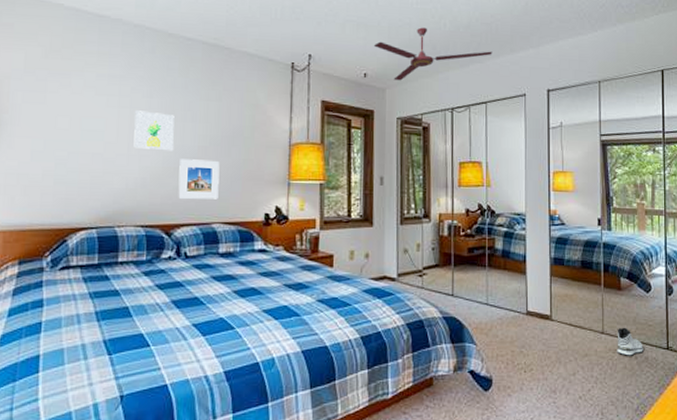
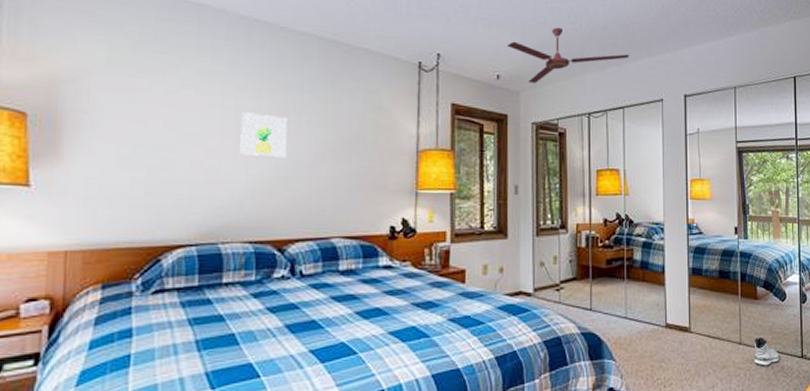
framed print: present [178,159,220,199] -> none [292,166,339,211]

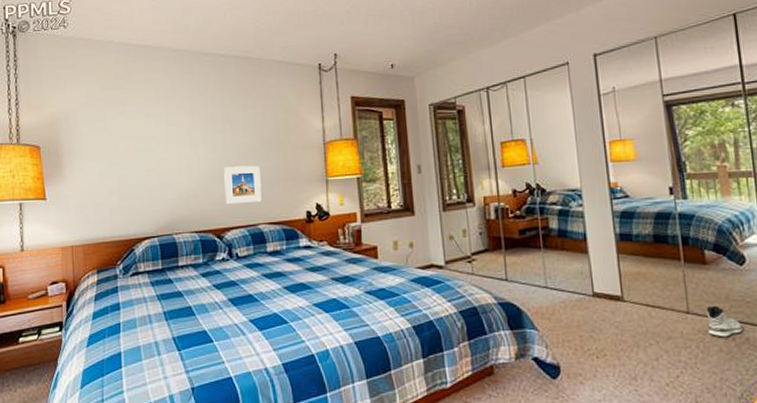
wall art: present [240,112,287,158] -> none [181,126,217,162]
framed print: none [292,166,339,211] -> present [224,165,262,204]
ceiling fan: present [506,27,629,84] -> none [398,9,526,67]

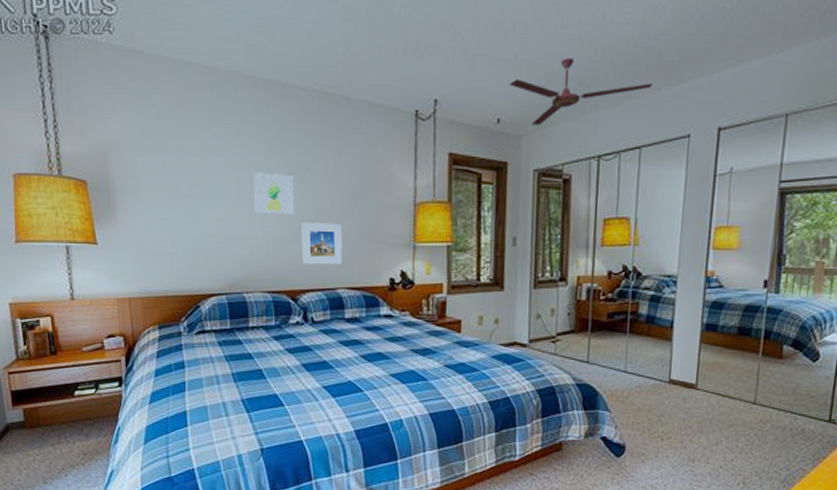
wall art: none [181,126,217,162] -> present [254,172,294,215]
ceiling fan: none [398,9,526,67] -> present [508,58,653,126]
sneaker: present [706,305,743,338] -> none [769,398,801,428]

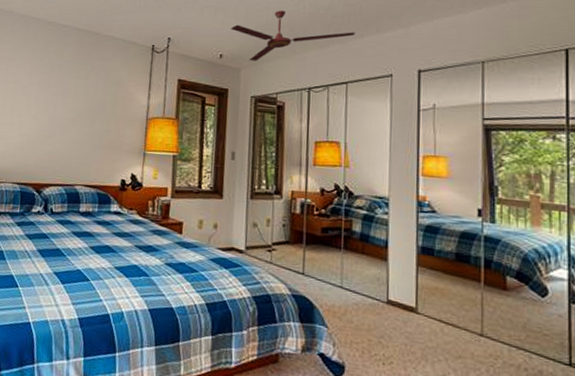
wall art: present [254,172,294,215] -> none [15,86,49,121]
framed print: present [301,222,342,264] -> none [48,128,85,165]

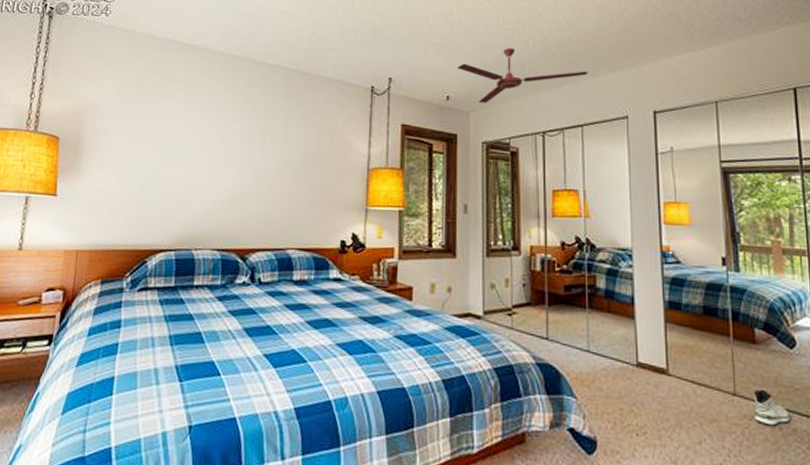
sneaker: none [500,332,536,367] -> present [753,389,790,426]

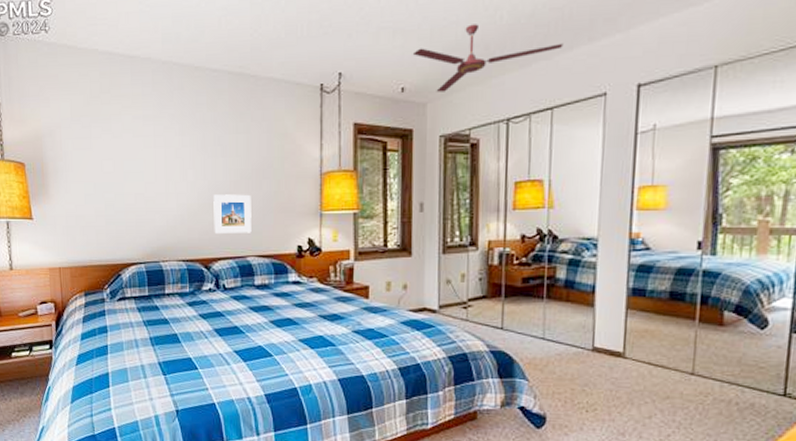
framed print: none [254,183,297,225] -> present [213,194,252,233]
sneaker: present [753,389,790,426] -> none [710,368,749,401]

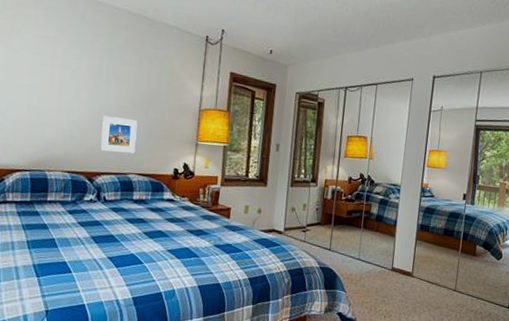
ceiling fan: present [412,24,564,93] -> none [280,11,388,59]

